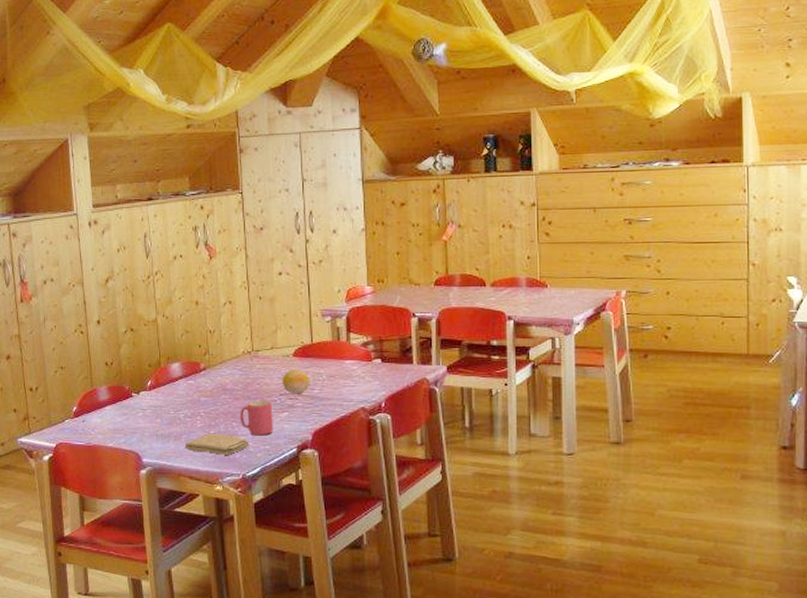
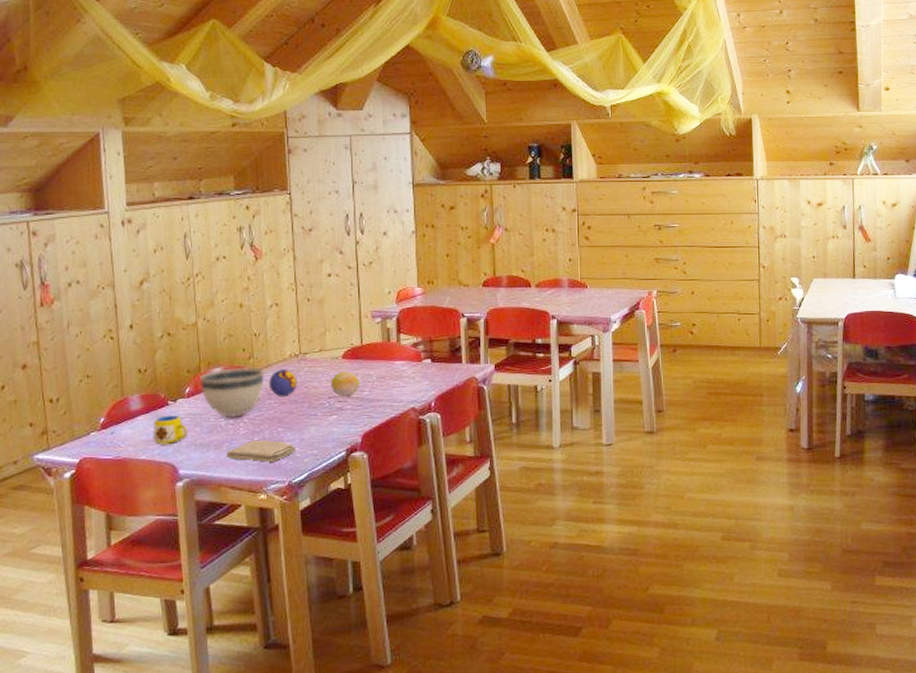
mug: none [119,406,149,436] -> present [152,415,187,446]
bowl: none [159,362,219,411] -> present [199,366,264,418]
decorative ball: none [223,366,250,393] -> present [268,369,297,397]
mug: present [240,401,273,436] -> none [286,404,321,441]

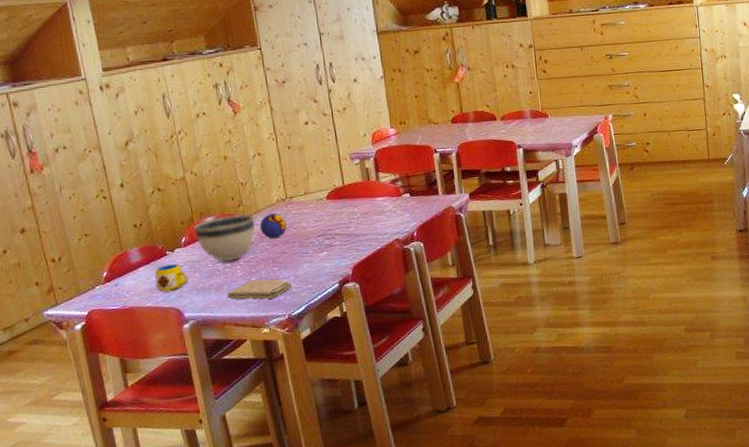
fruit: present [330,372,360,397] -> none [318,211,346,234]

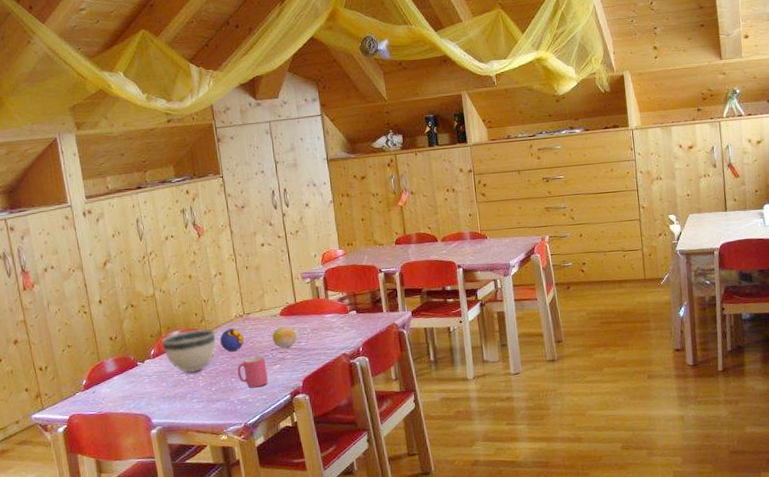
mug: present [155,264,188,293] -> none [127,374,156,400]
washcloth: present [227,279,293,300] -> none [190,390,249,408]
mug: none [279,243,314,277] -> present [237,356,268,388]
fruit: none [318,211,346,234] -> present [272,326,297,348]

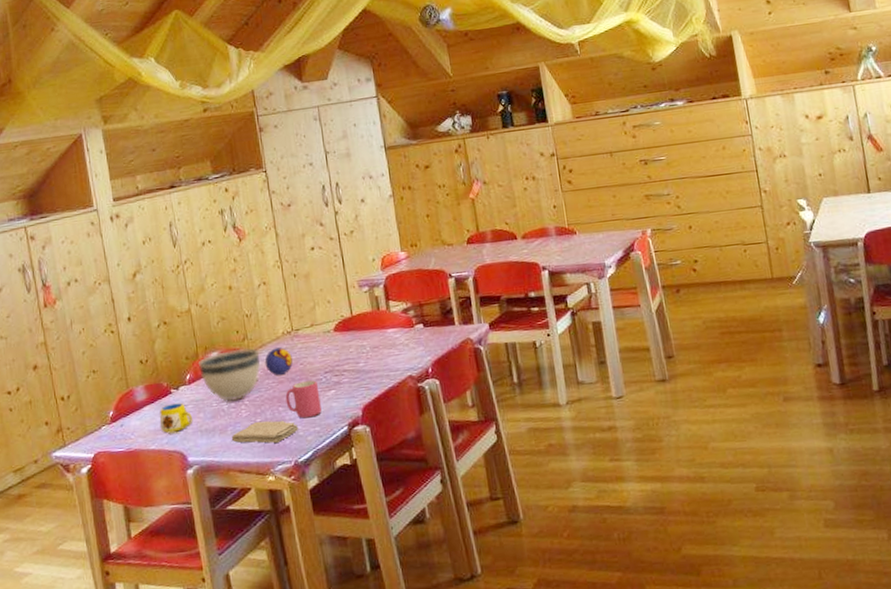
mug: none [127,374,156,400] -> present [159,403,192,435]
washcloth: none [190,390,249,408] -> present [231,421,299,443]
fruit: present [272,326,297,348] -> none [325,344,355,371]

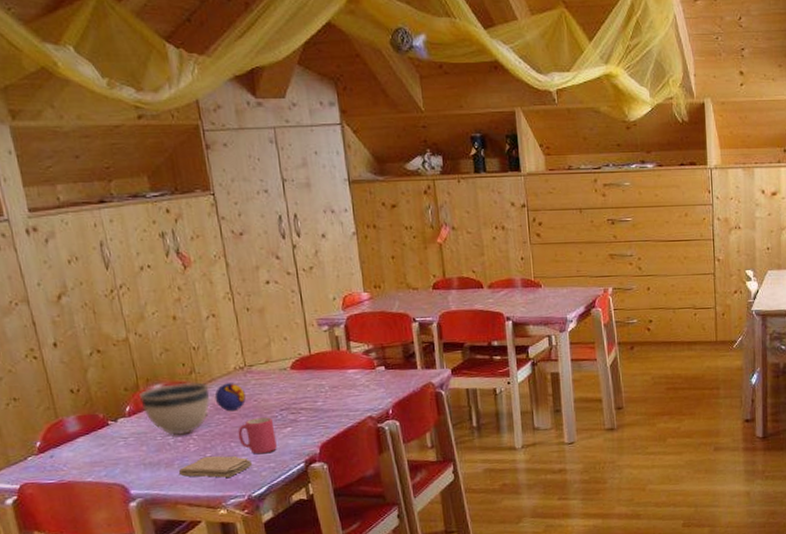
mug: present [159,403,192,435] -> none [96,435,134,467]

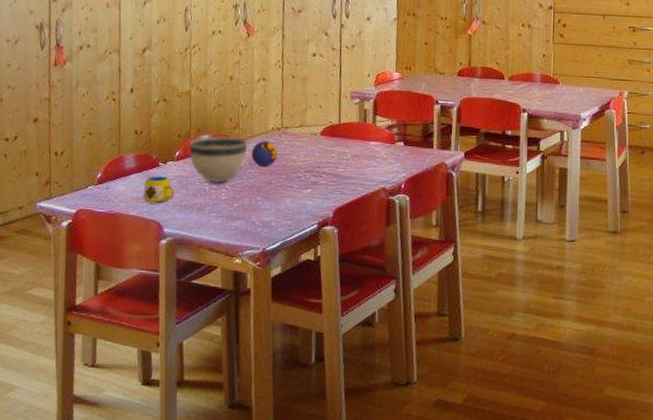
mug: none [96,435,134,467] -> present [142,176,174,205]
washcloth: present [178,456,253,478] -> none [207,206,272,229]
mug: present [237,417,277,455] -> none [264,176,297,211]

